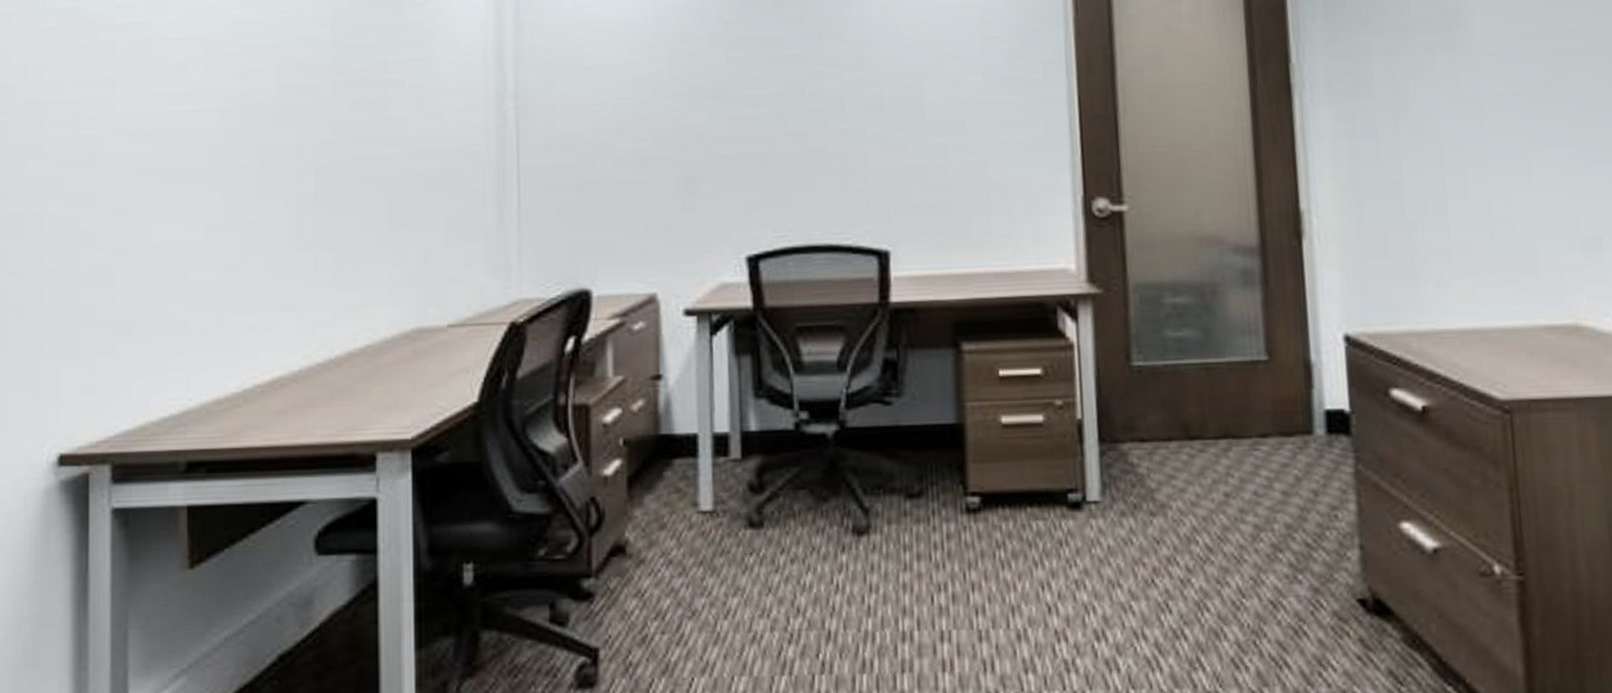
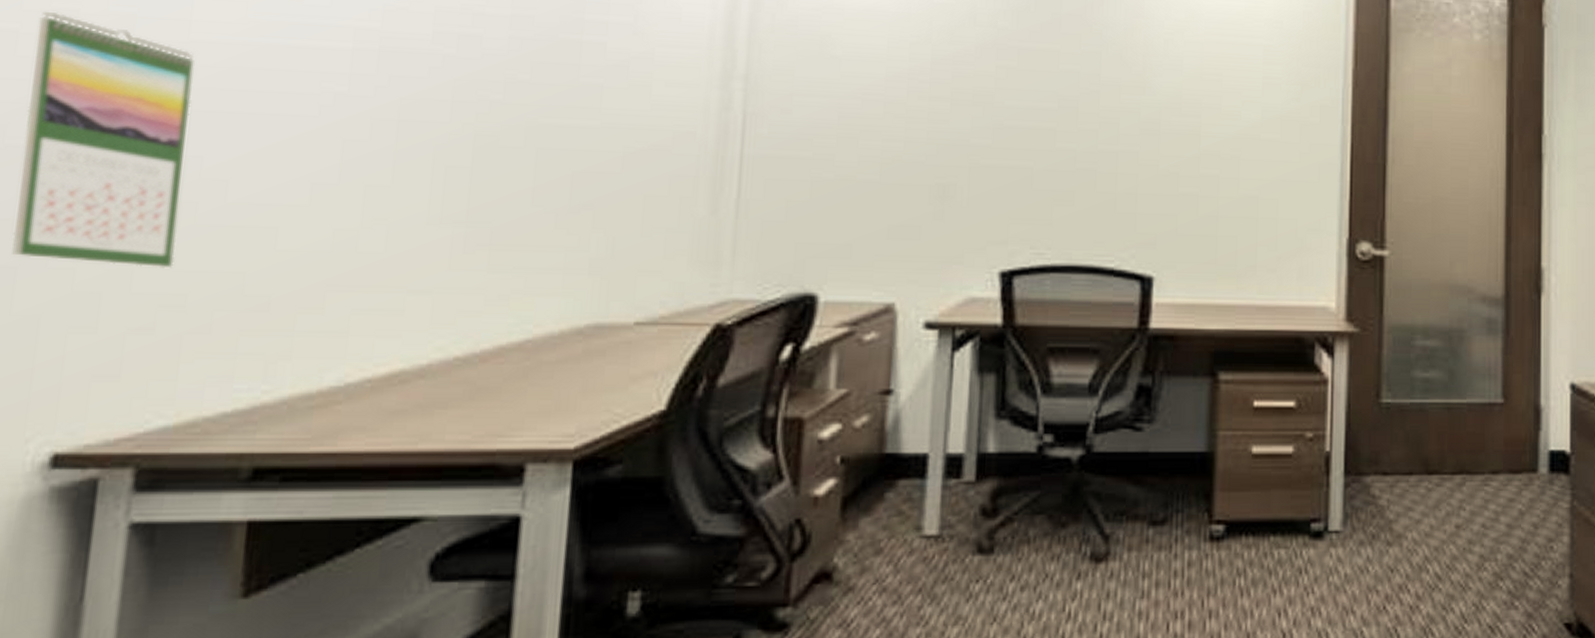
calendar: none [19,104,121,302] -> present [12,11,194,268]

